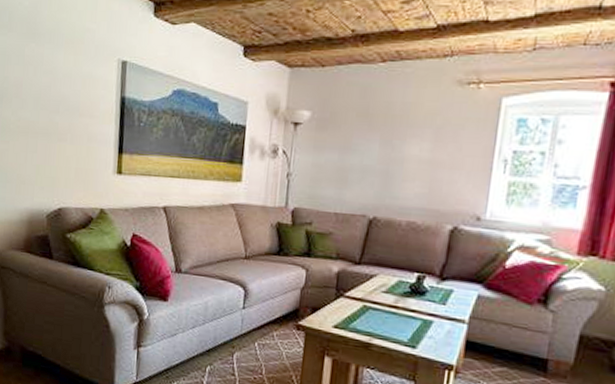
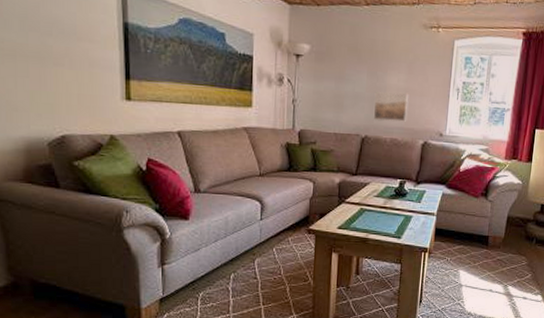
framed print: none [385,164,435,201] -> present [373,92,409,122]

